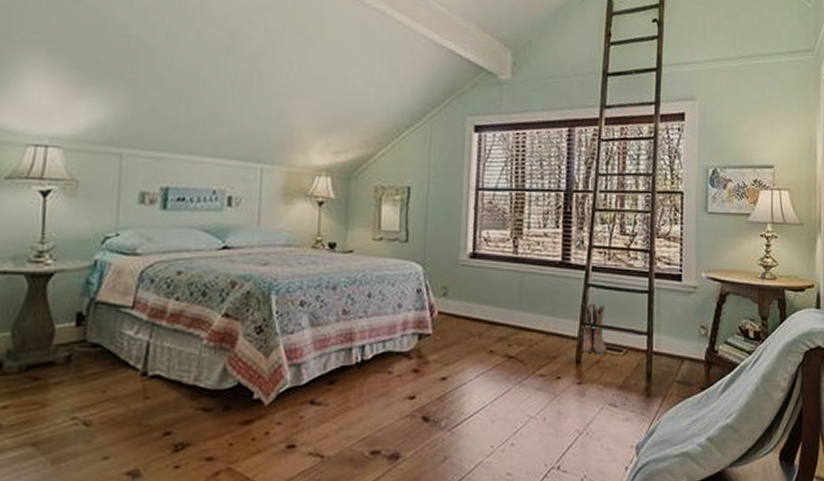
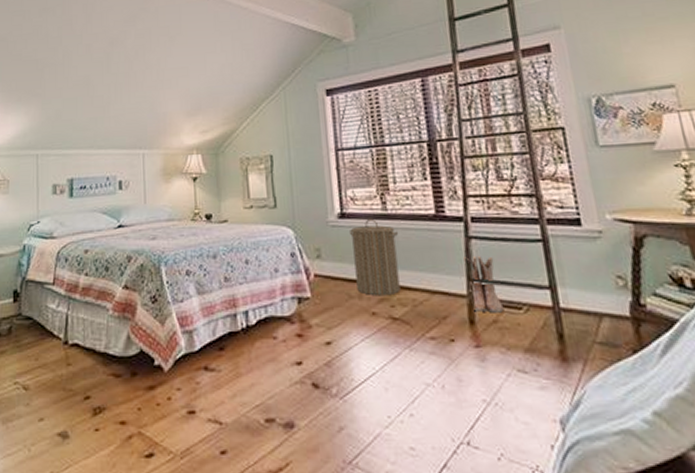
laundry hamper: none [478,260,526,336] -> present [348,218,401,296]

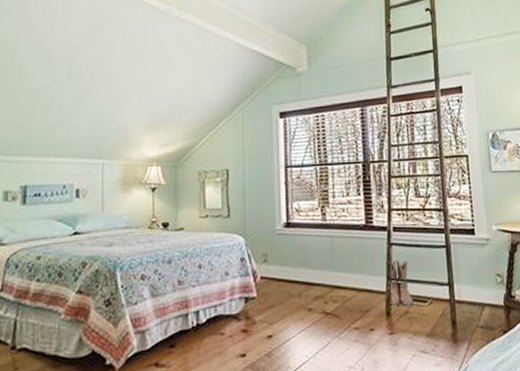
laundry hamper: present [348,218,401,296] -> none [292,227,335,295]

